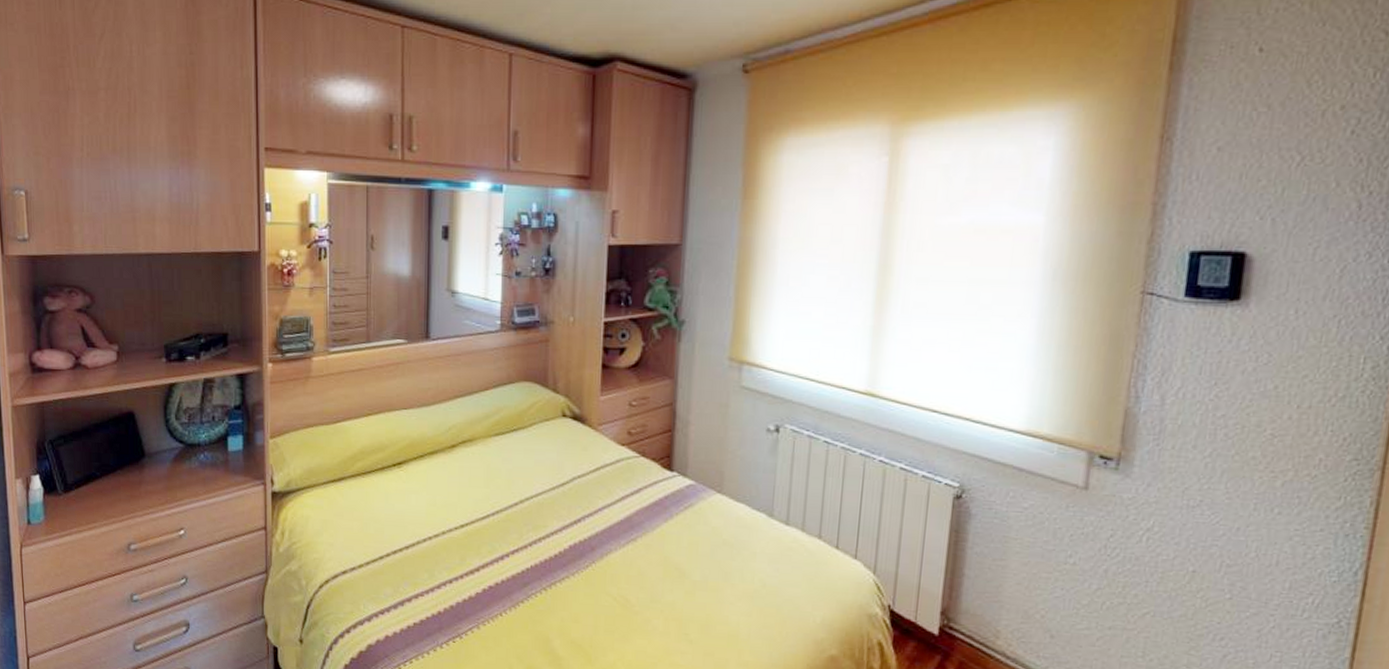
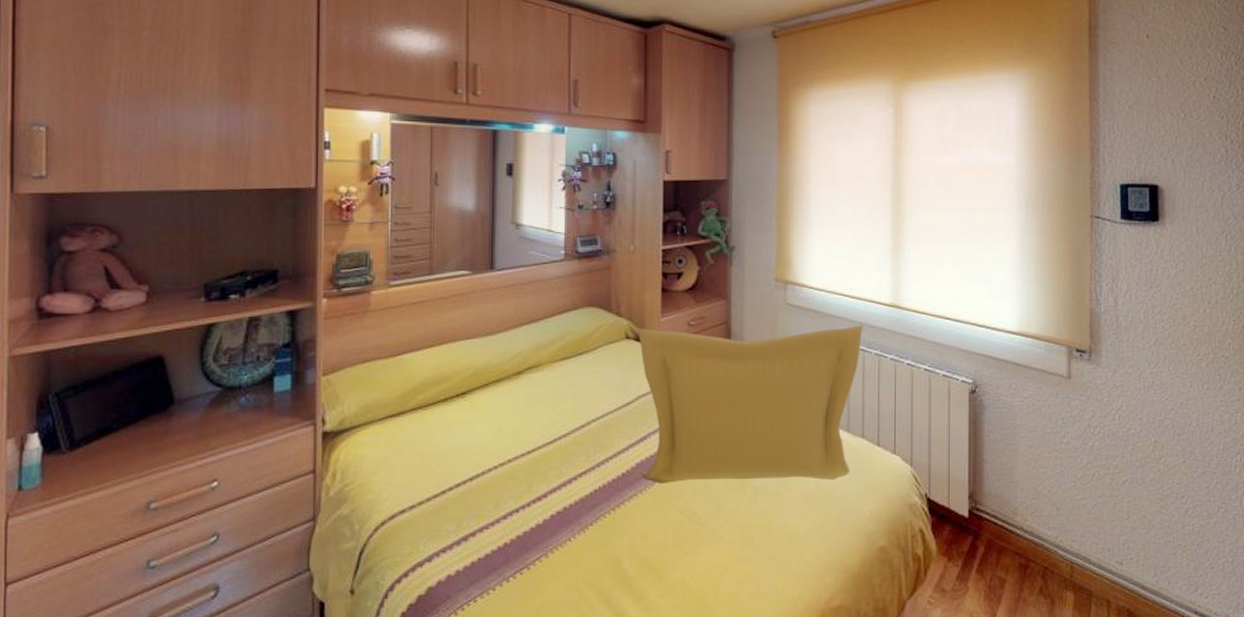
cushion: none [573,406,829,580] -> present [638,326,863,483]

